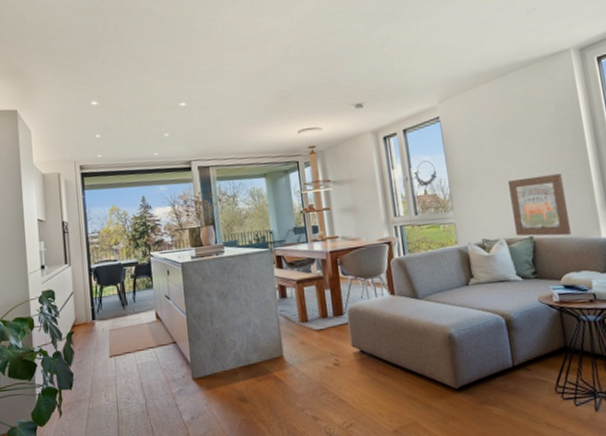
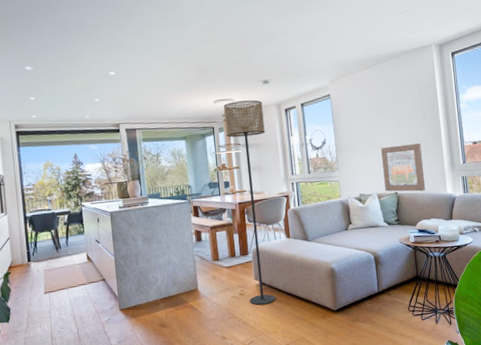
floor lamp: none [309,127,379,379] -> present [223,100,276,306]

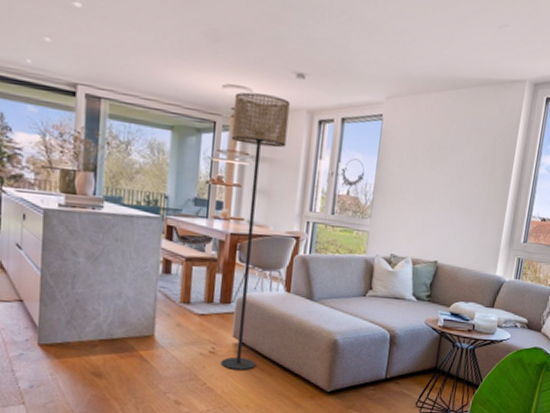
wall art: present [381,143,426,192] -> none [423,201,481,267]

